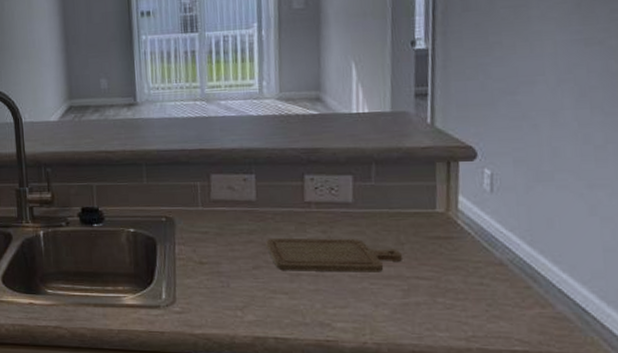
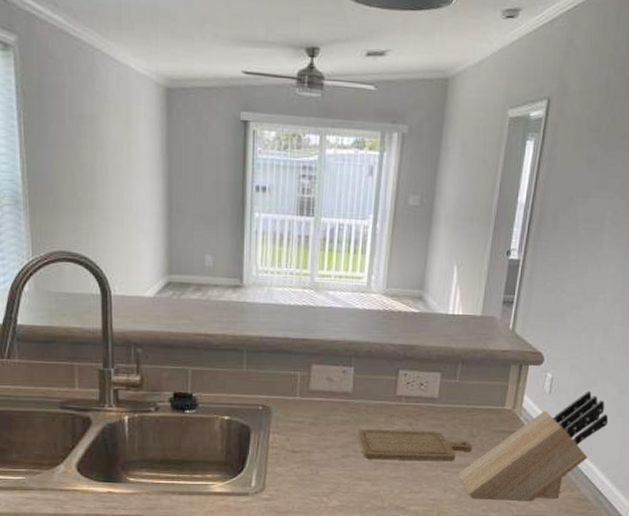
knife block: none [389,187,579,320] -> present [458,390,609,502]

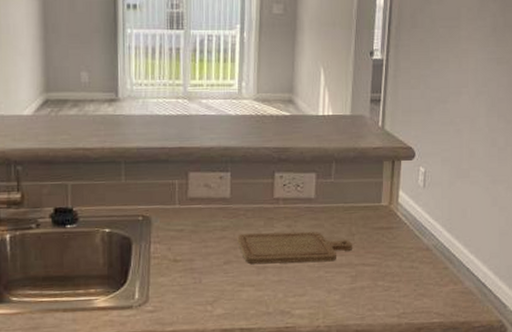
knife block: present [458,390,609,502] -> none [340,182,484,299]

